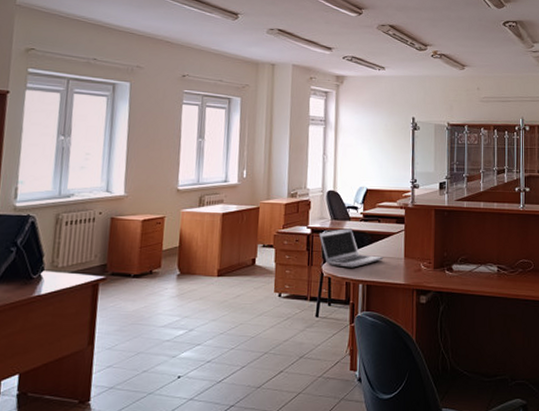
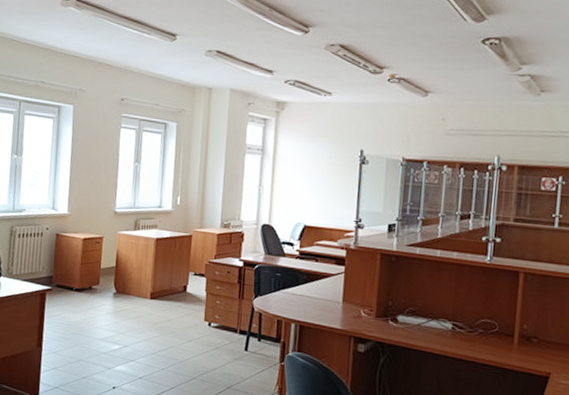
laptop: present [318,227,384,268] -> none [251,264,320,306]

